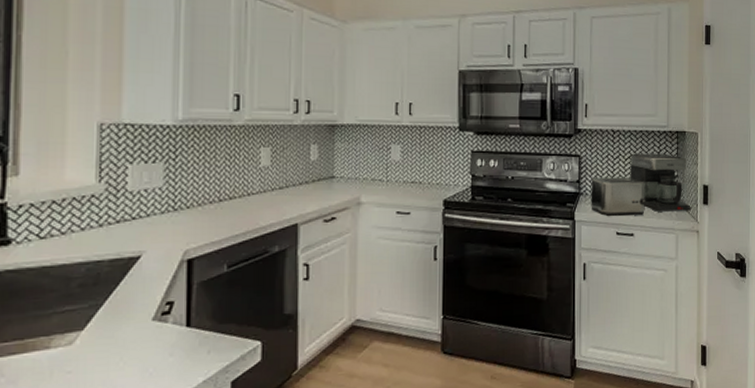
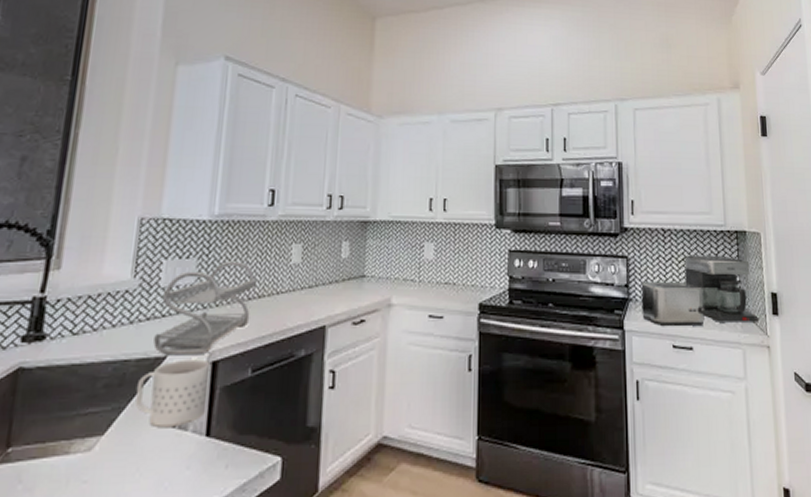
mug: none [112,257,186,320] -> present [136,359,210,427]
dish rack: none [126,165,228,254] -> present [153,261,258,354]

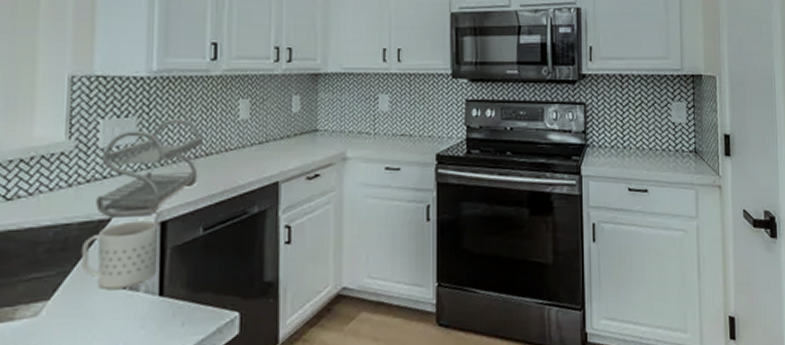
toaster: present [641,281,706,327] -> none [598,126,661,171]
coffee maker: present [684,255,760,322] -> none [641,99,713,165]

